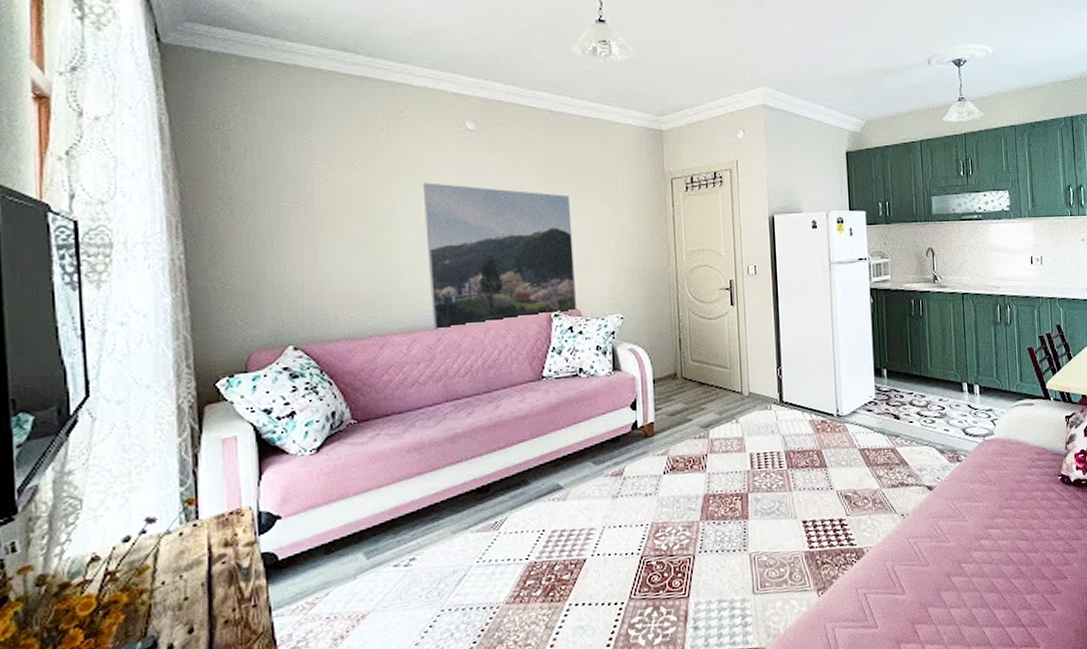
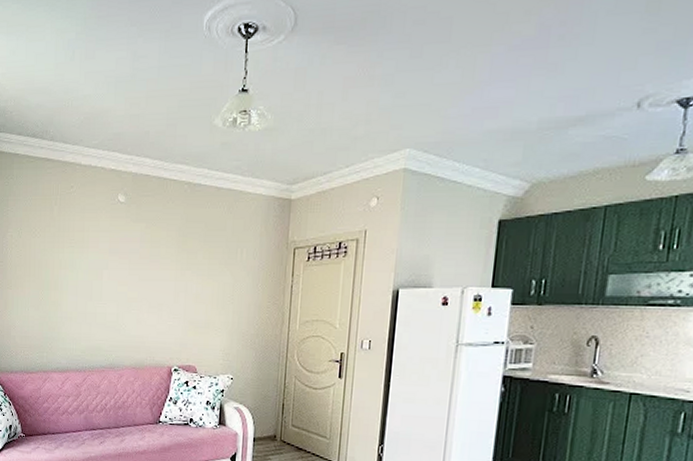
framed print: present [424,182,578,329] -> none [81,248,198,371]

